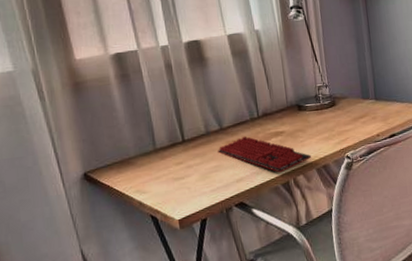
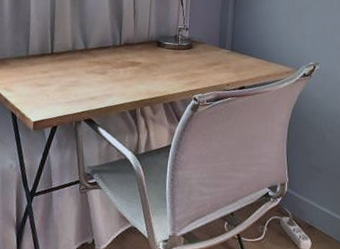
keyboard: present [218,136,312,173] -> none [79,59,161,100]

